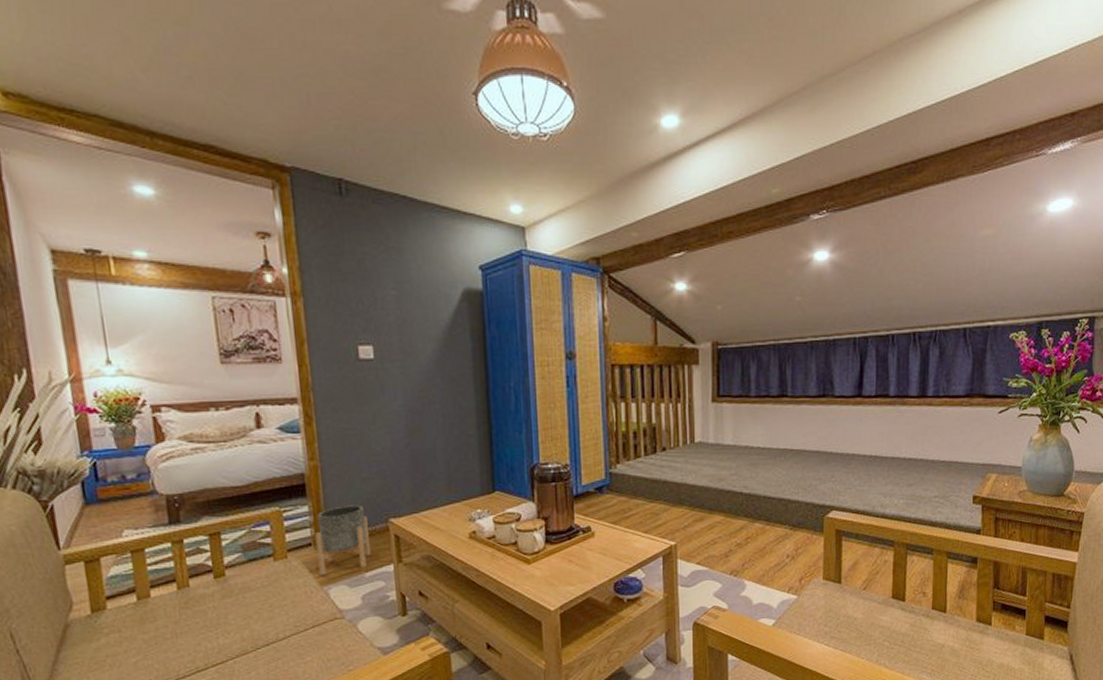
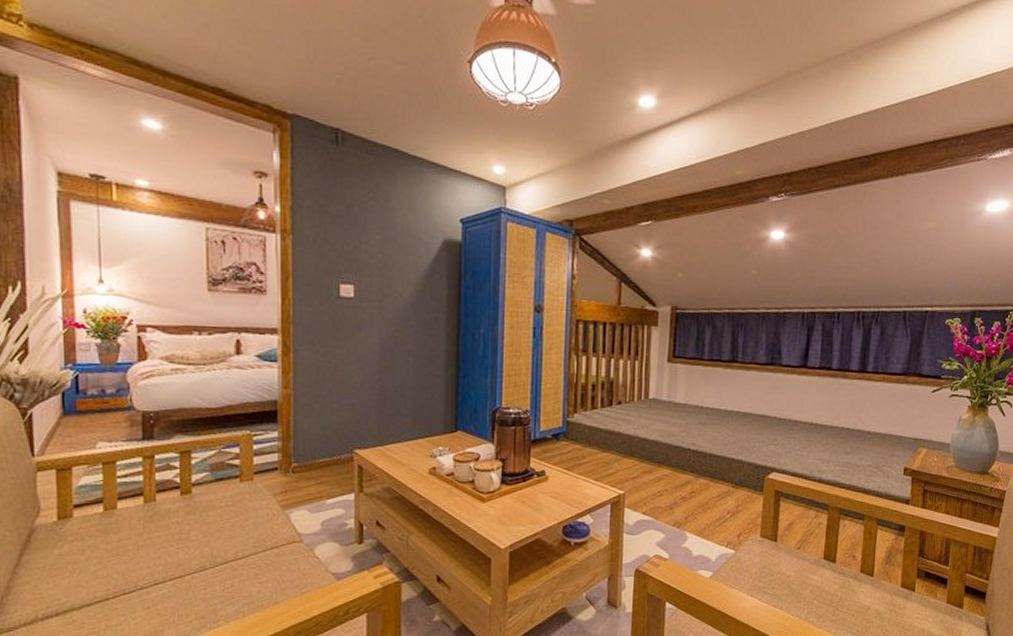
planter: present [315,504,370,575] -> none [282,434,333,499]

